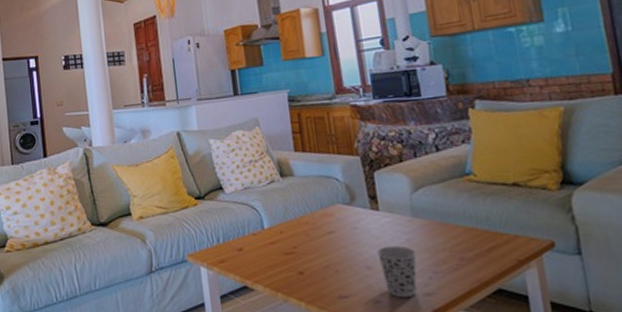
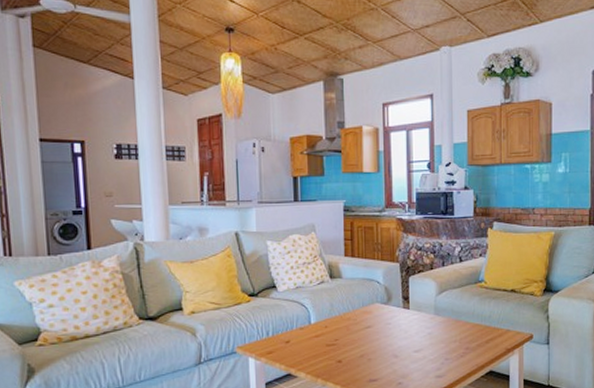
cup: present [377,245,417,298] -> none [404,338,434,380]

